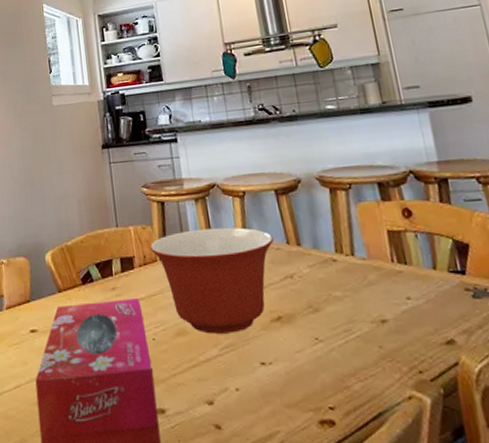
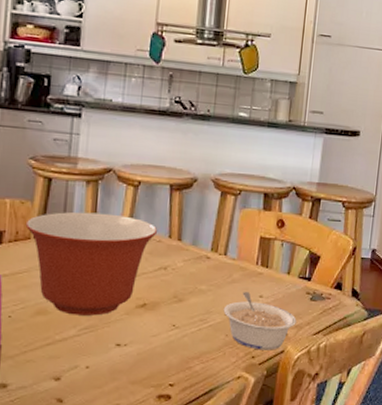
legume: none [367,294,464,363] -> present [223,292,297,350]

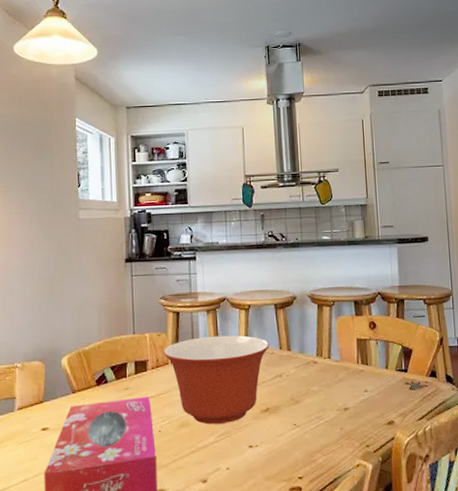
legume: present [223,292,297,350] -> none [335,388,401,439]

